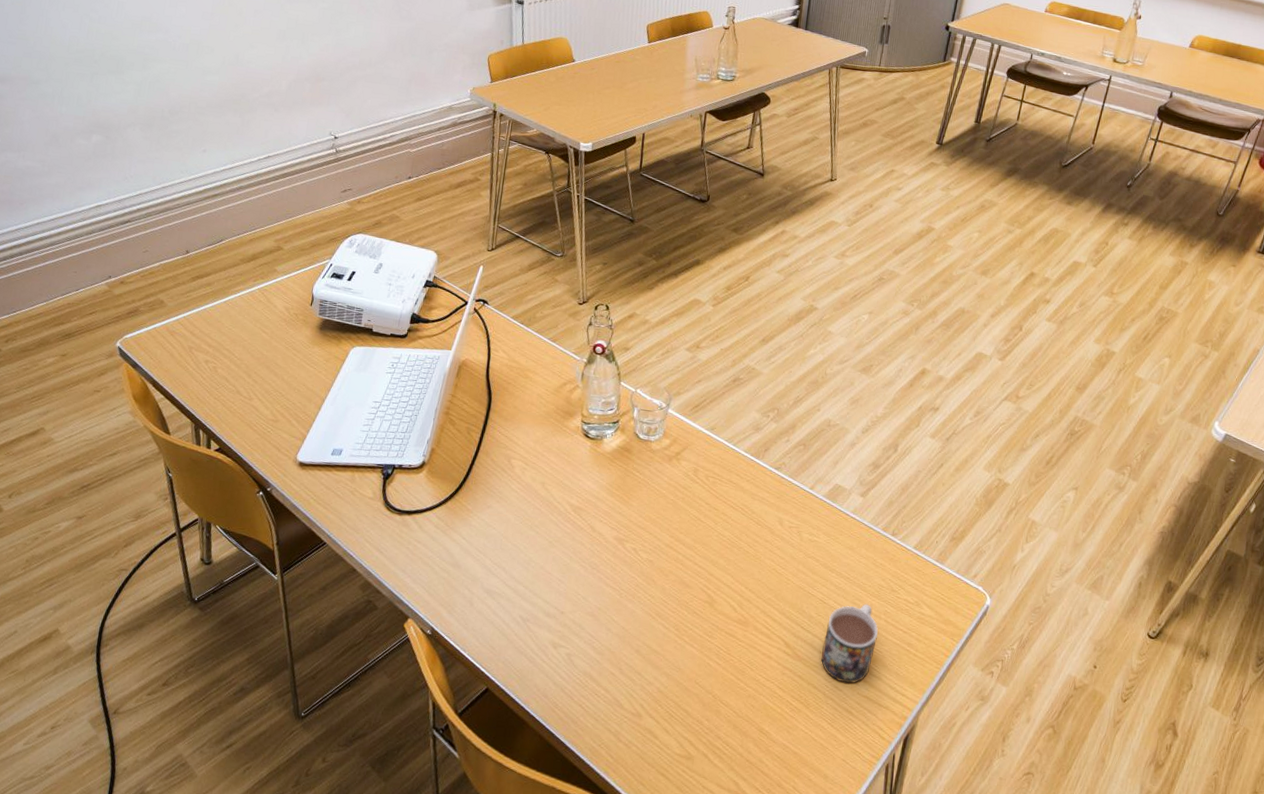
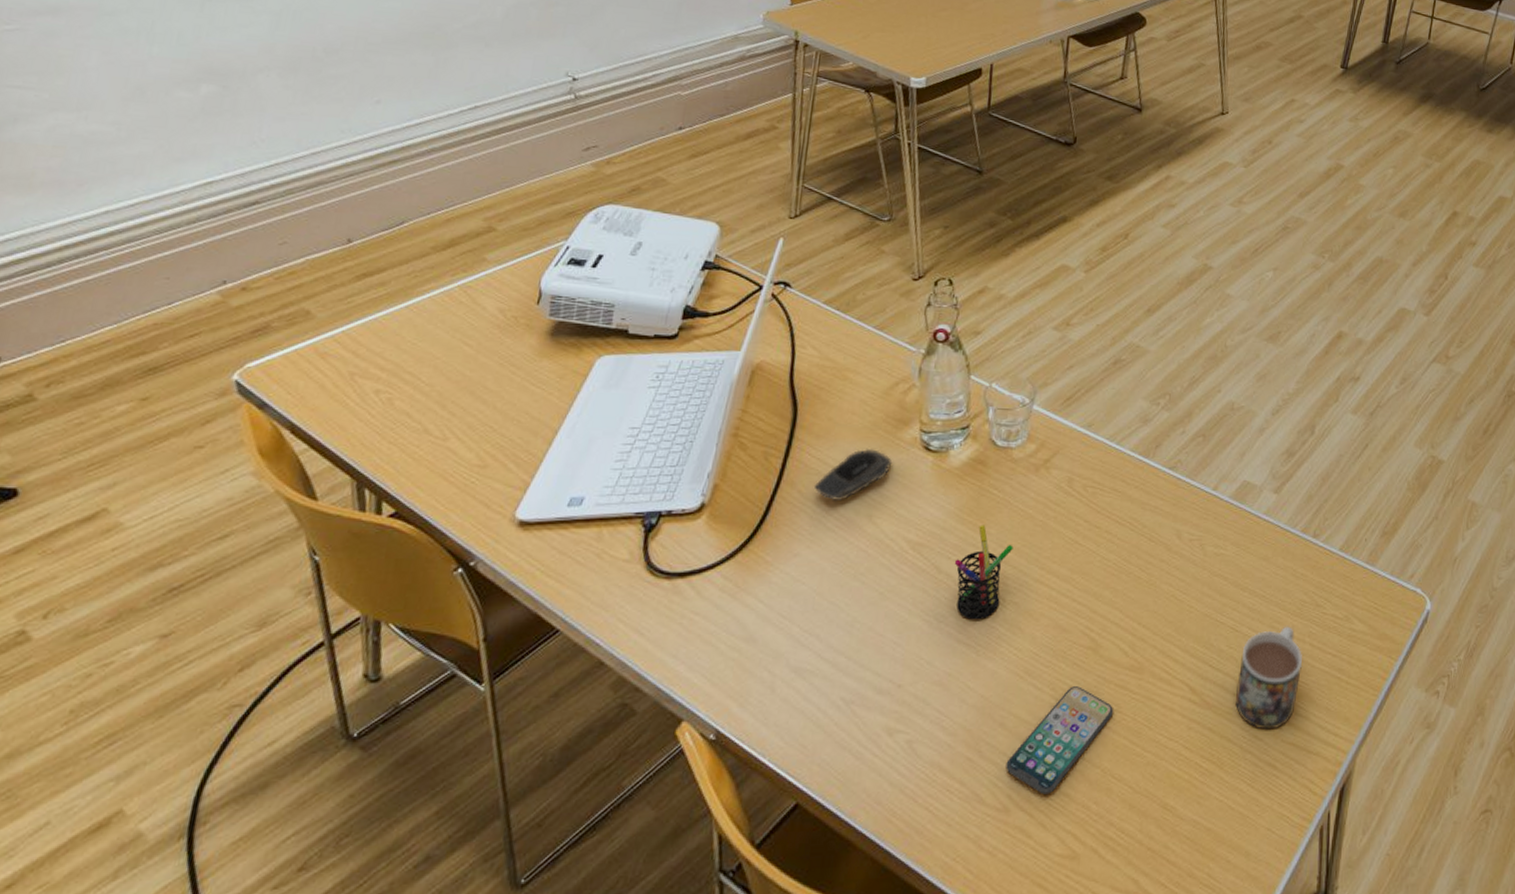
computer mouse: none [503,431,561,470] -> present [815,448,893,502]
pen holder: none [605,498,650,571] -> present [954,525,1013,620]
smartphone: none [639,629,724,708] -> present [1006,686,1114,795]

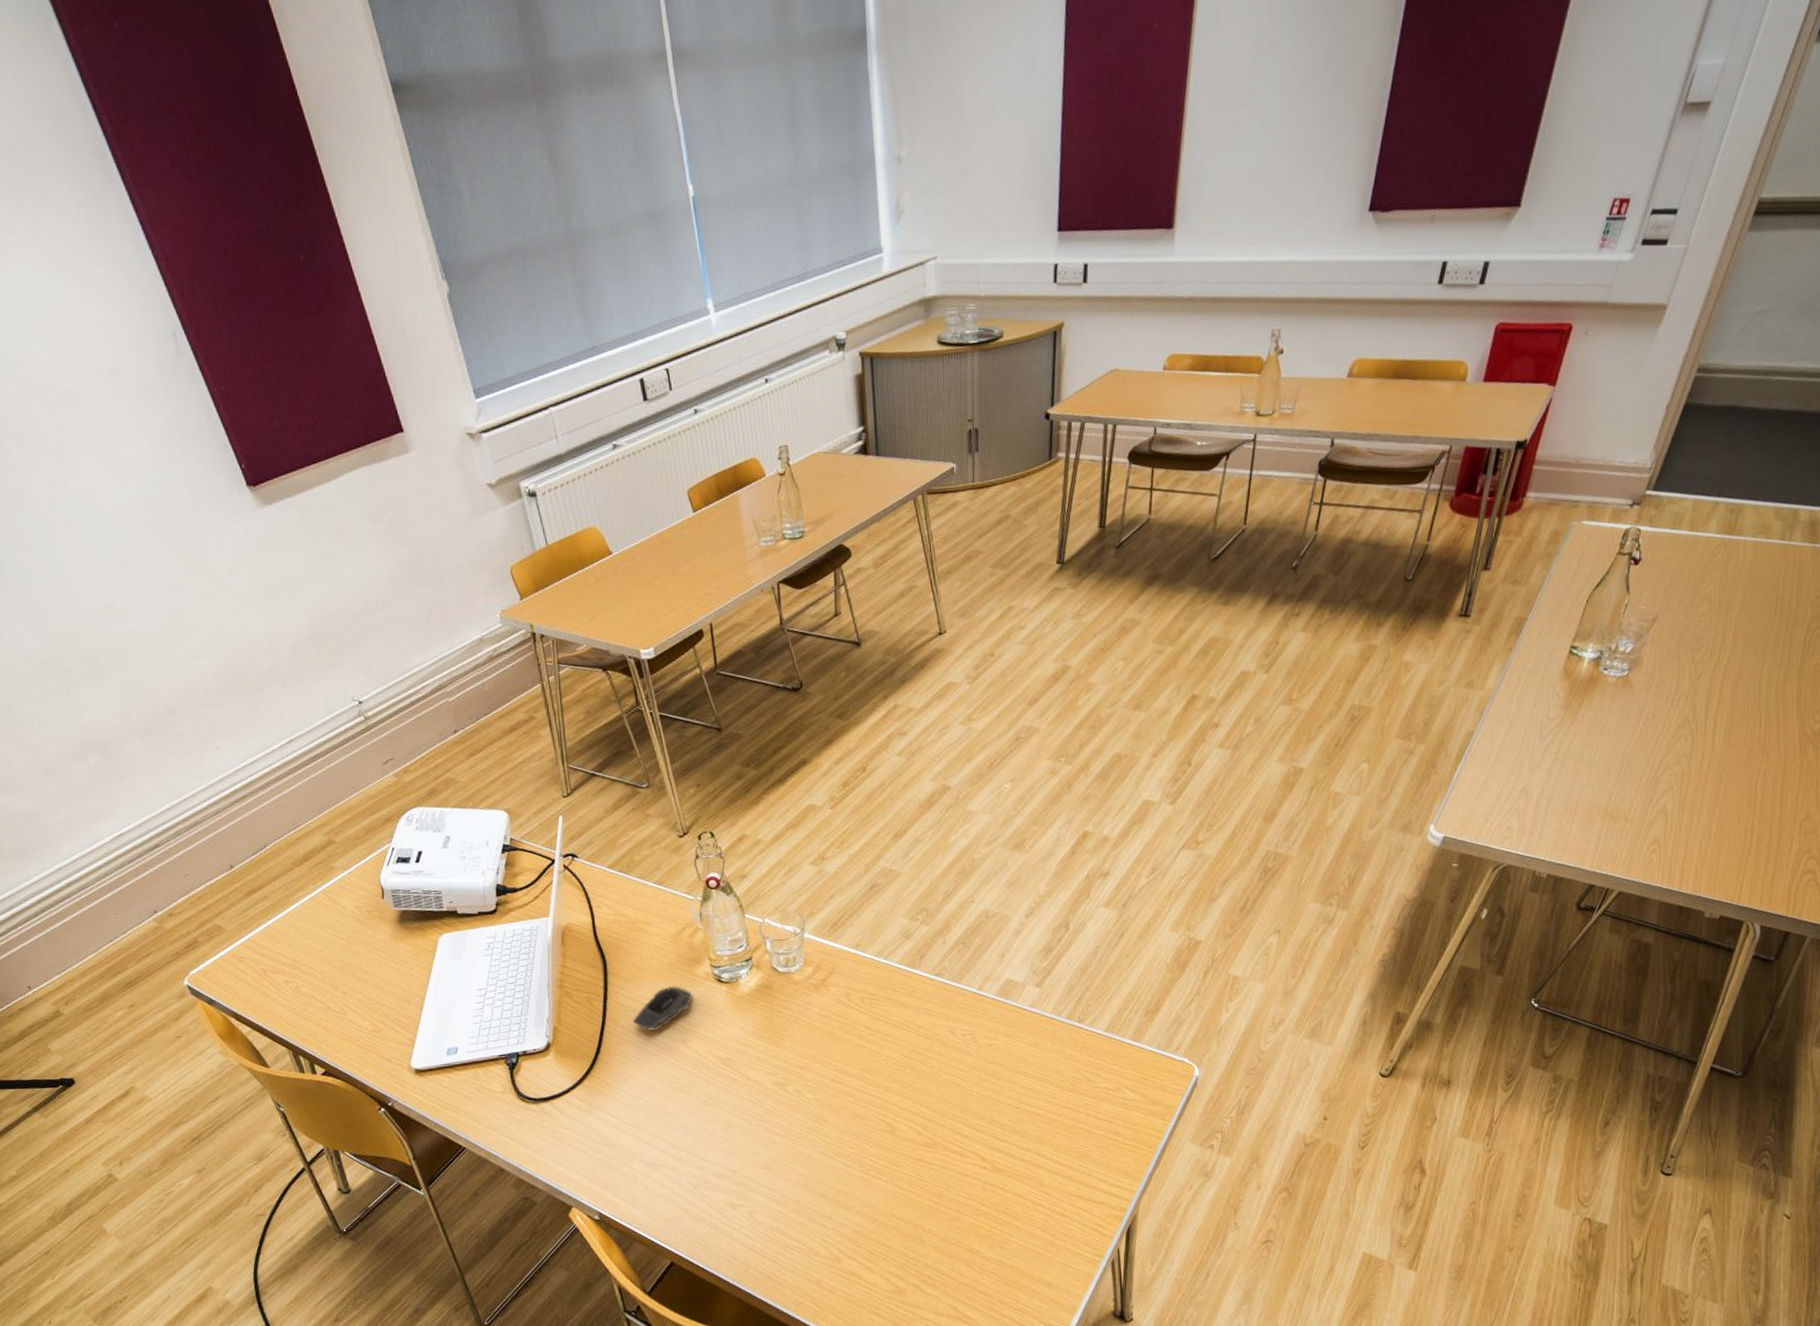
pen holder: present [954,525,1013,620] -> none [760,1039,808,1116]
smartphone: present [1006,686,1114,795] -> none [832,1162,916,1247]
mug: present [1235,626,1303,730] -> none [1022,1100,1081,1186]

